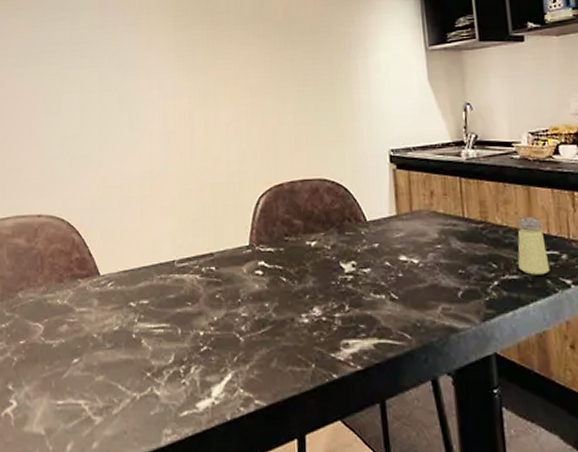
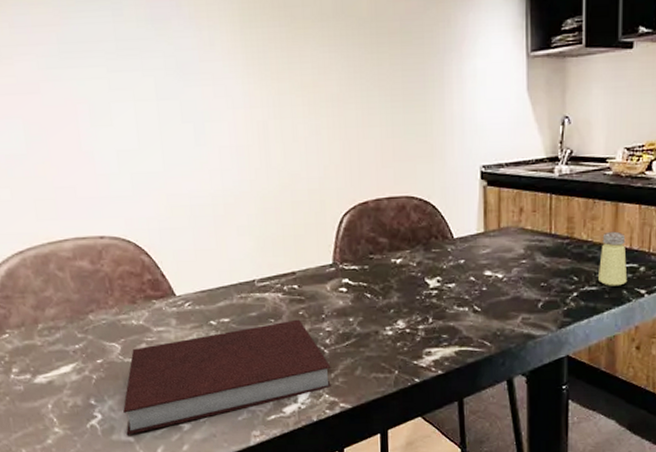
notebook: none [38,303,247,427] -> present [123,319,332,435]

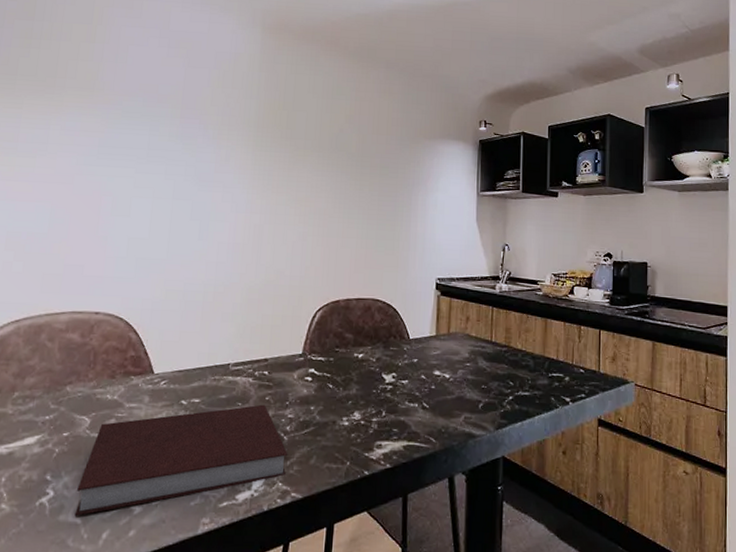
saltshaker: present [598,231,628,286] -> none [531,343,555,393]

